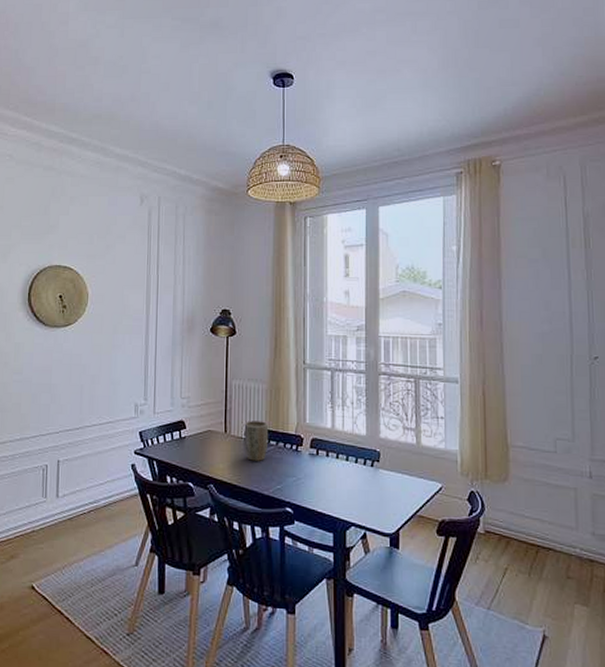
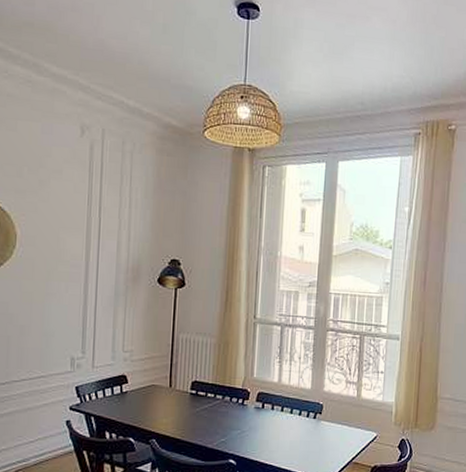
plant pot: present [244,421,269,461] -> none [189,375,216,415]

